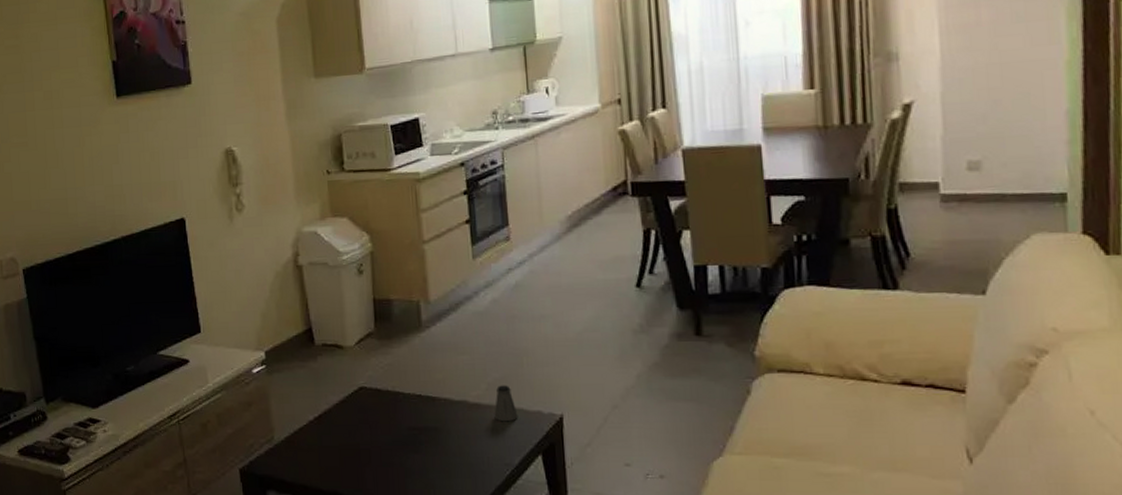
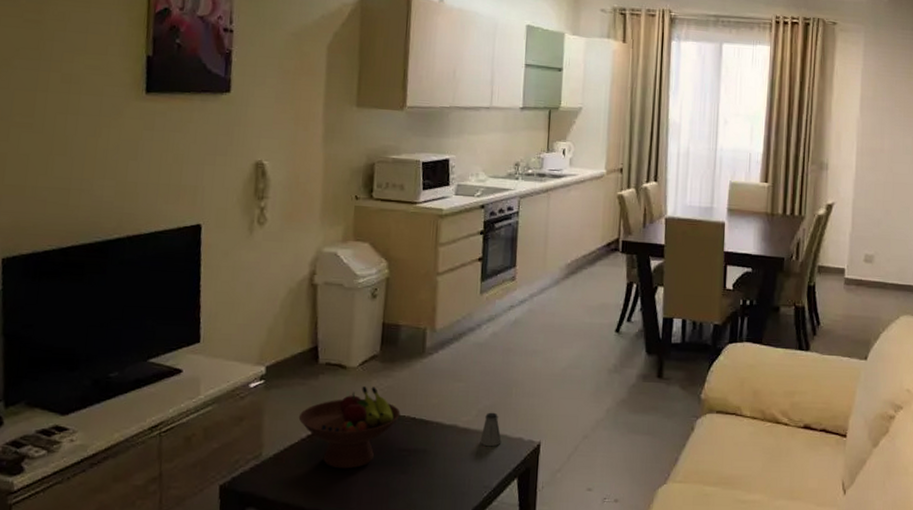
fruit bowl: none [303,365,405,450] -> present [298,386,401,469]

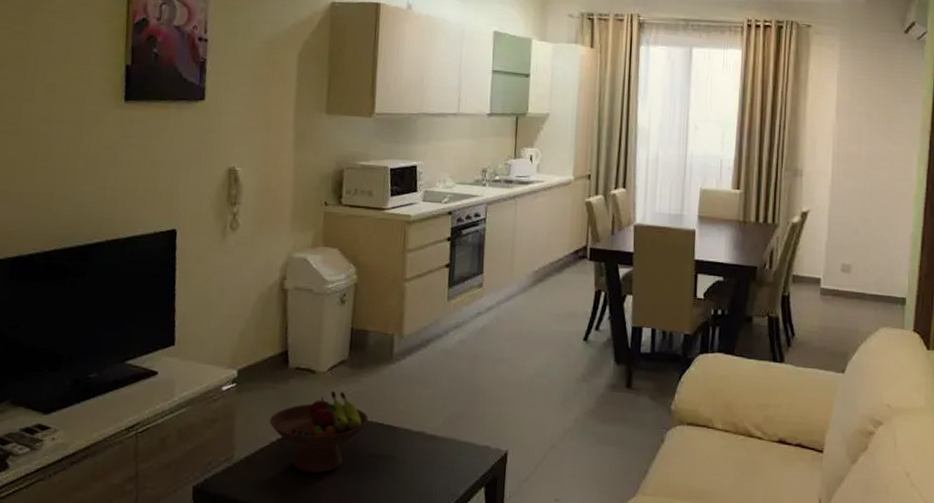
saltshaker: present [480,412,502,447] -> none [447,419,469,455]

